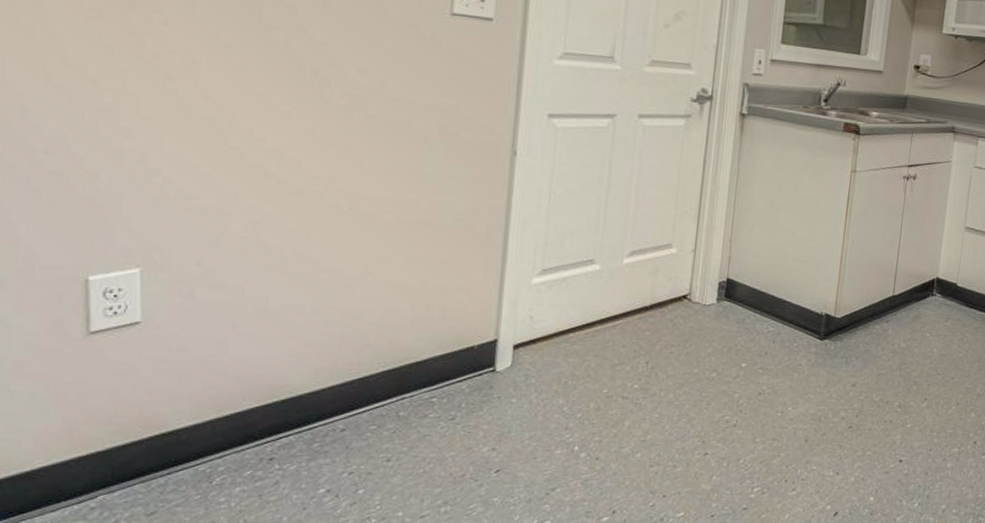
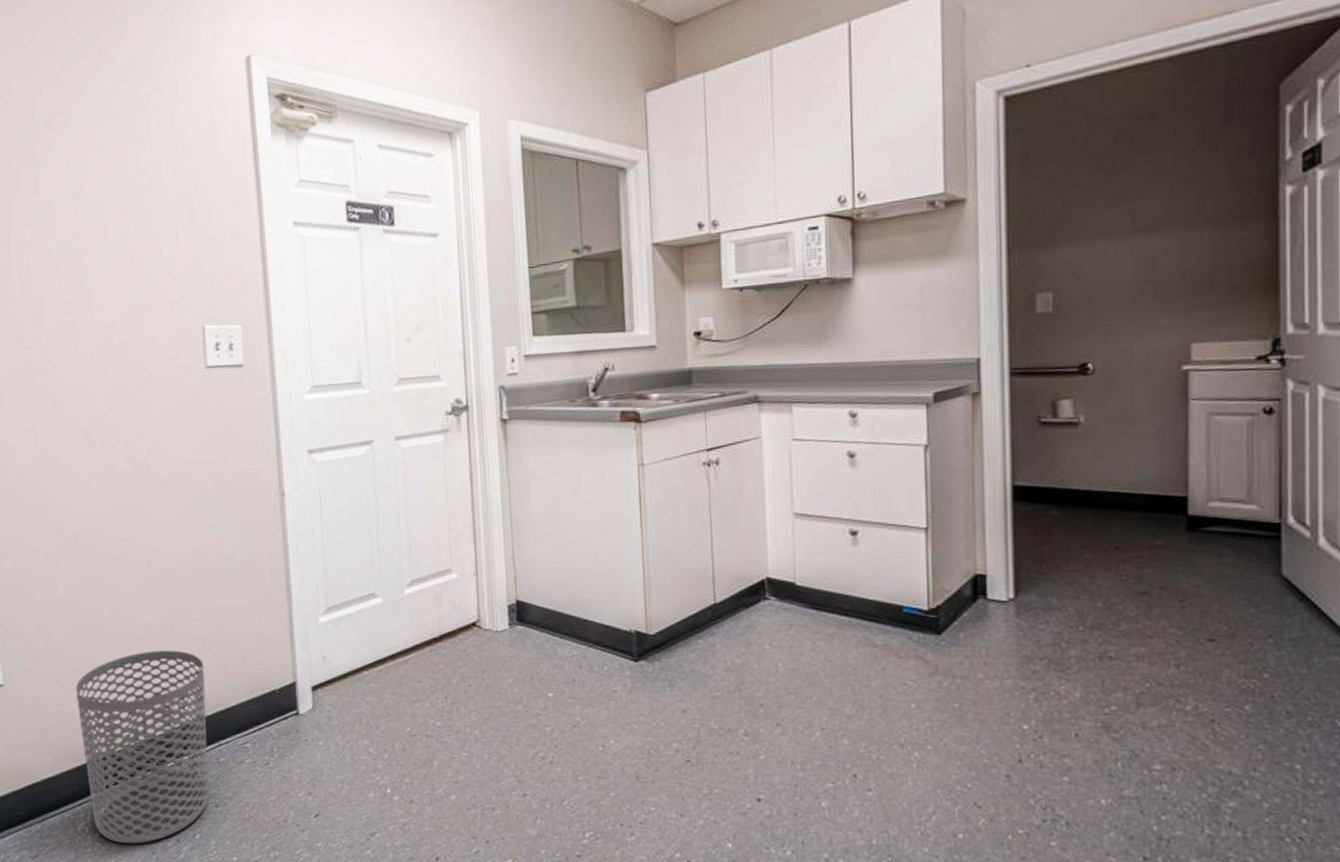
waste bin: none [235,297,398,500] -> present [75,650,209,844]

